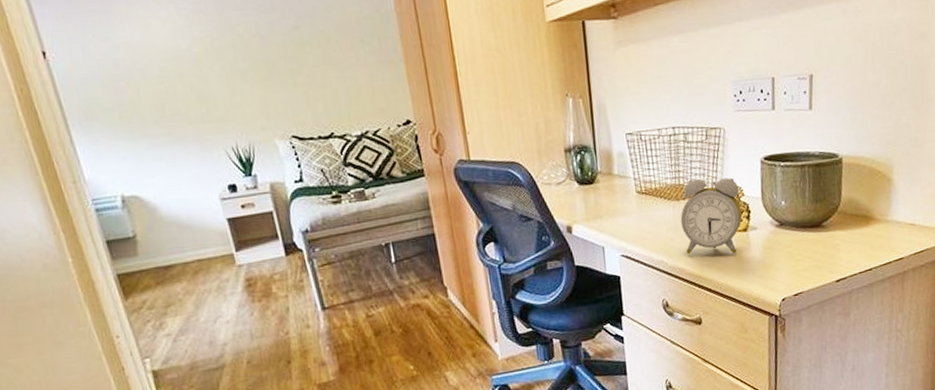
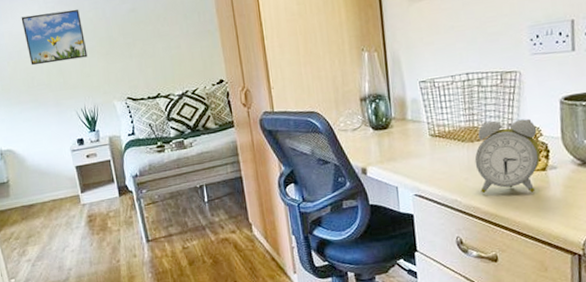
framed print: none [143,20,238,89] -> present [21,9,88,66]

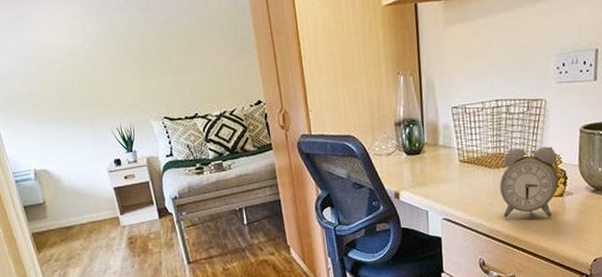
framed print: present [21,9,88,66] -> none [48,20,122,81]

